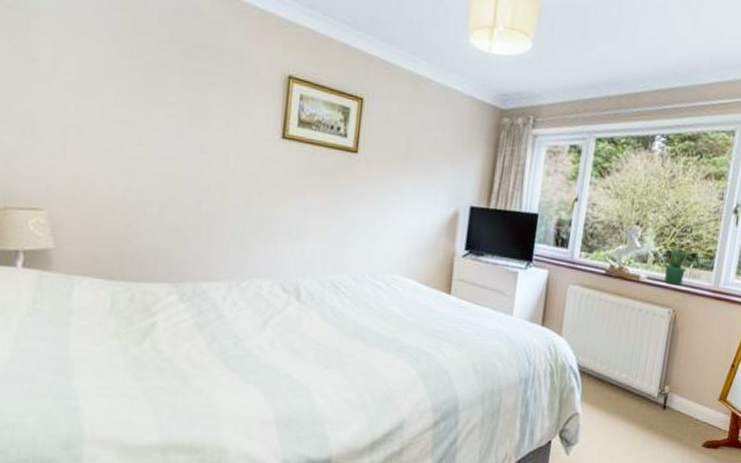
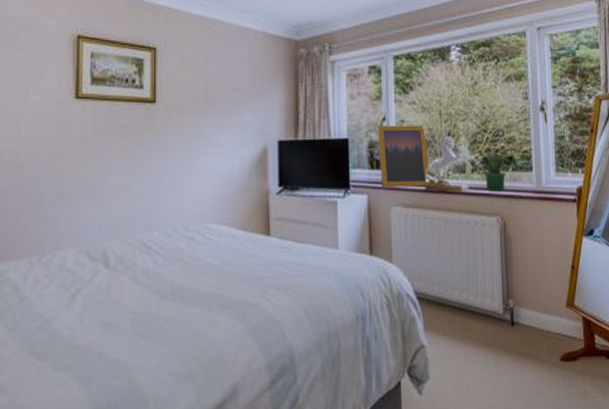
picture frame: none [563,205,616,271] -> present [377,125,430,188]

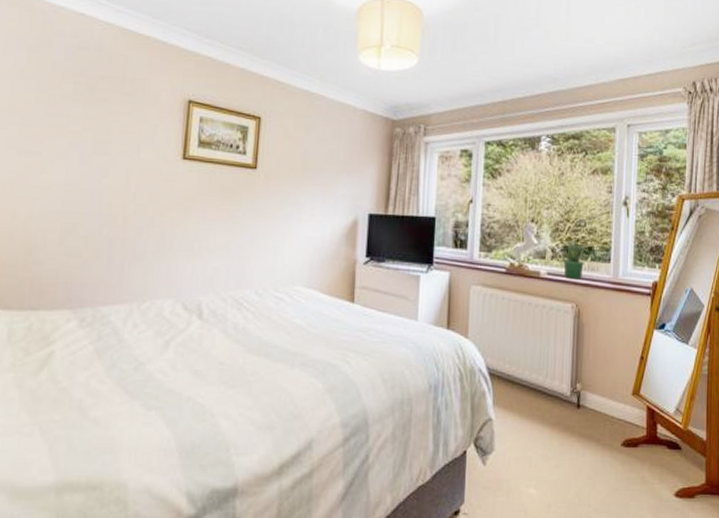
picture frame: present [377,125,430,188] -> none [463,207,511,269]

